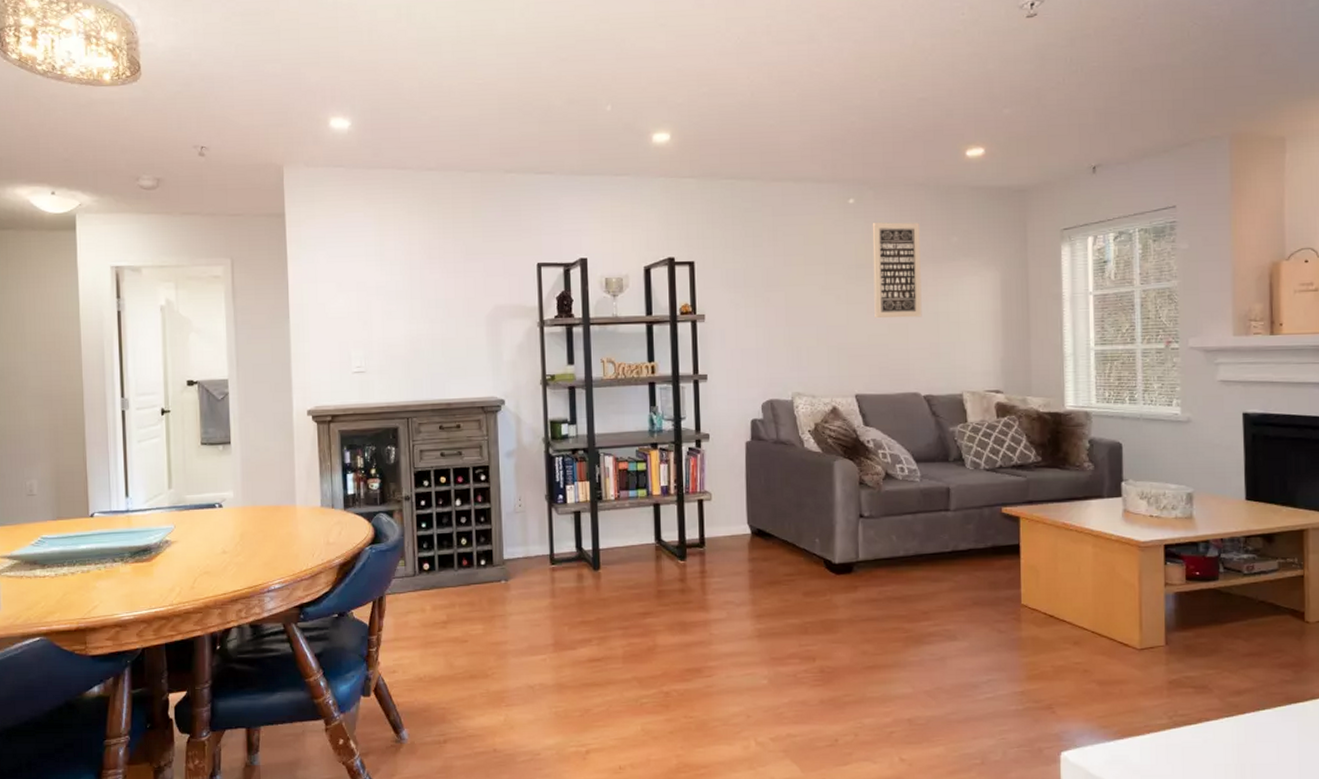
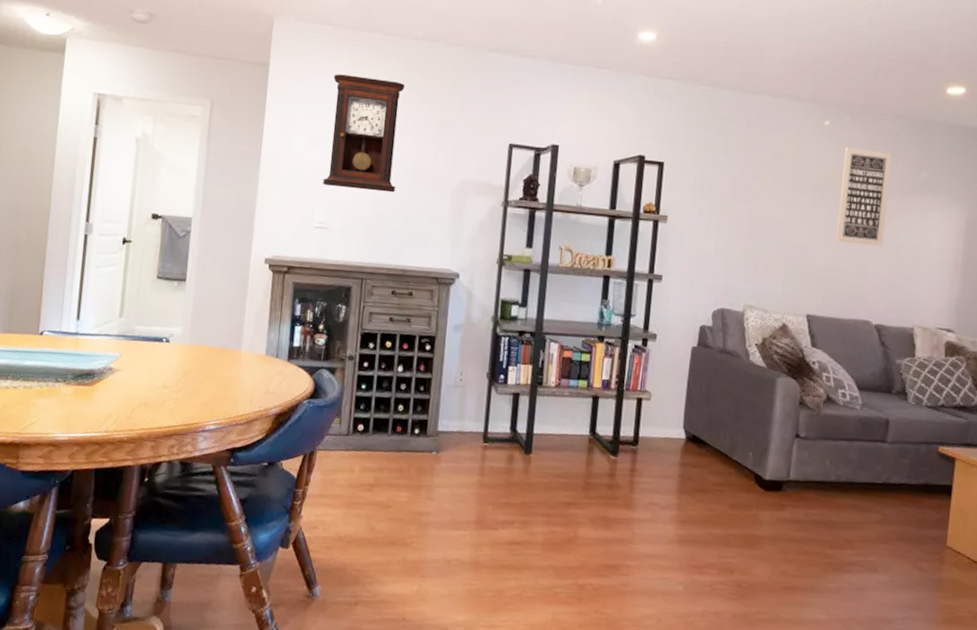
pendulum clock: none [352,214,430,330] -> present [323,74,405,193]

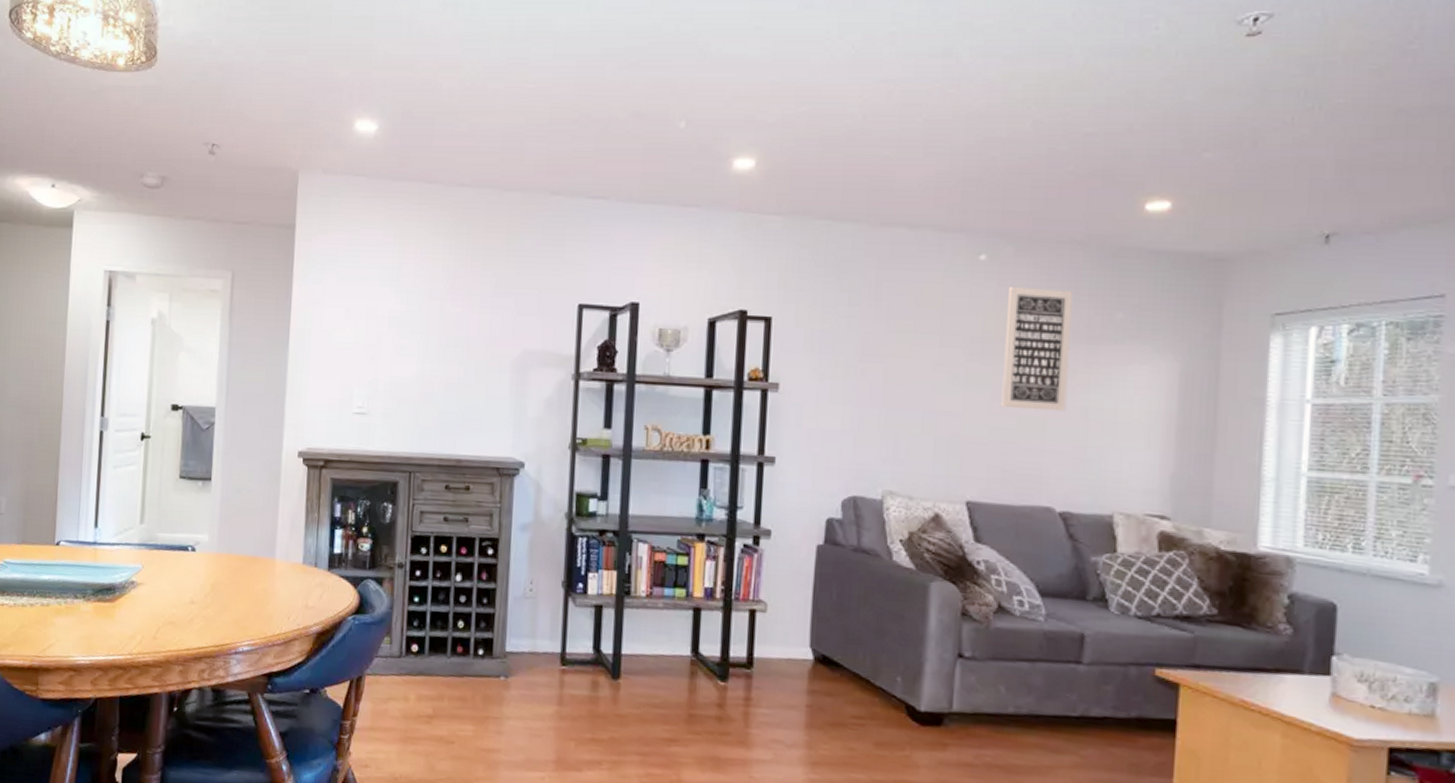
pendulum clock: present [323,74,405,193] -> none [361,232,452,369]

